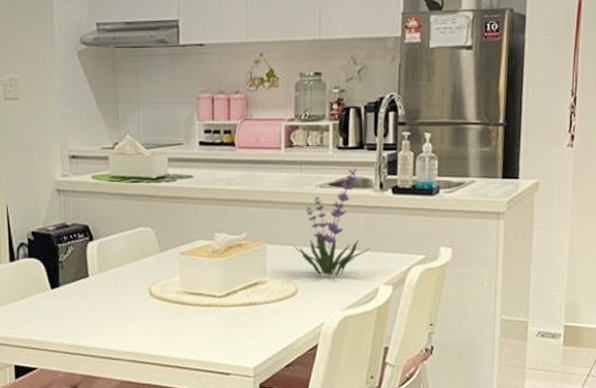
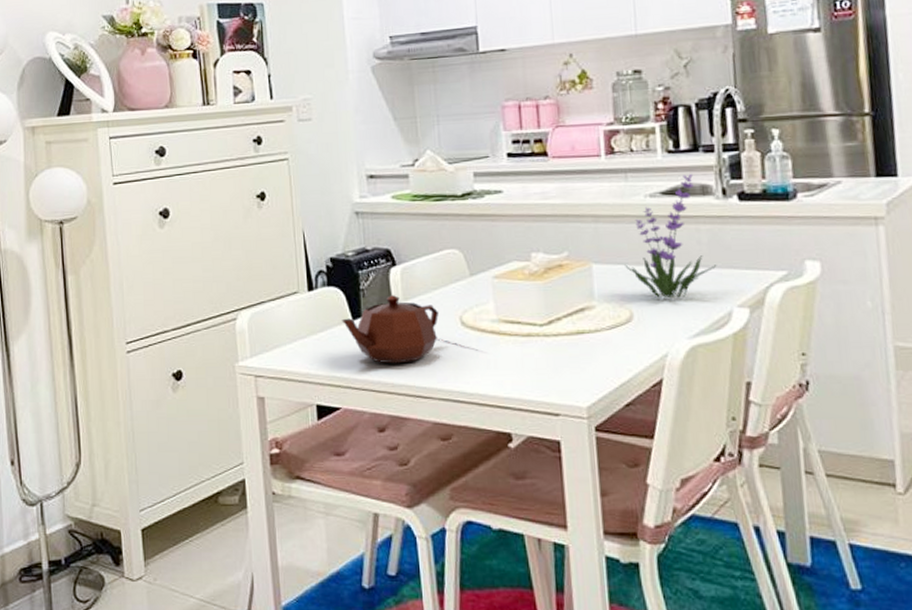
teapot: none [40,267,131,329] -> present [341,295,440,364]

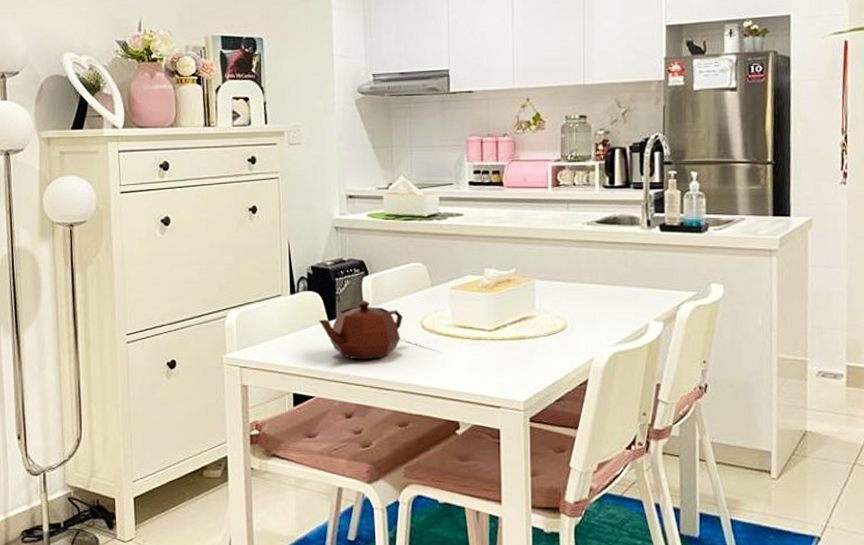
plant: present [625,173,717,299] -> none [563,206,639,312]

